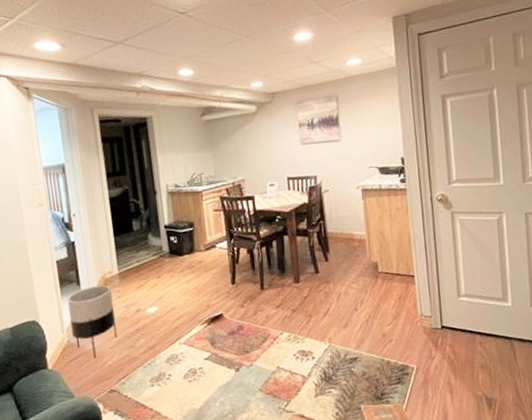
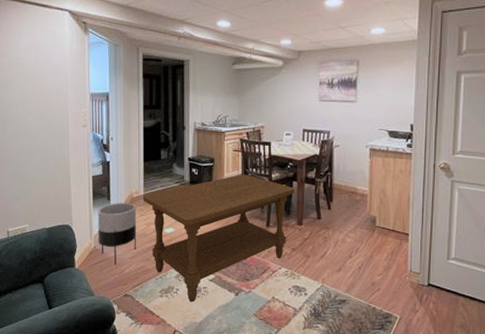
coffee table: none [118,235,287,387] -> present [143,174,295,303]

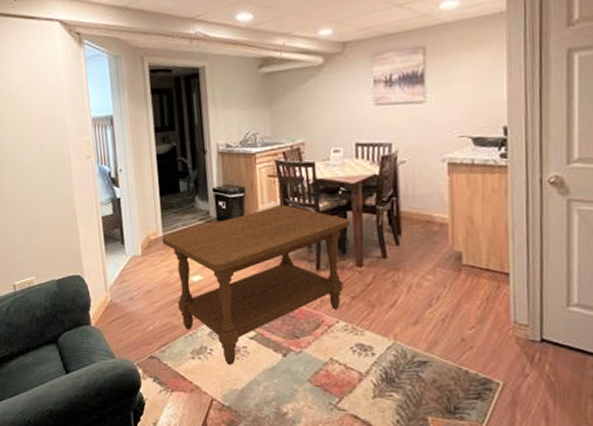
planter: present [97,203,137,266] -> none [111,247,159,322]

